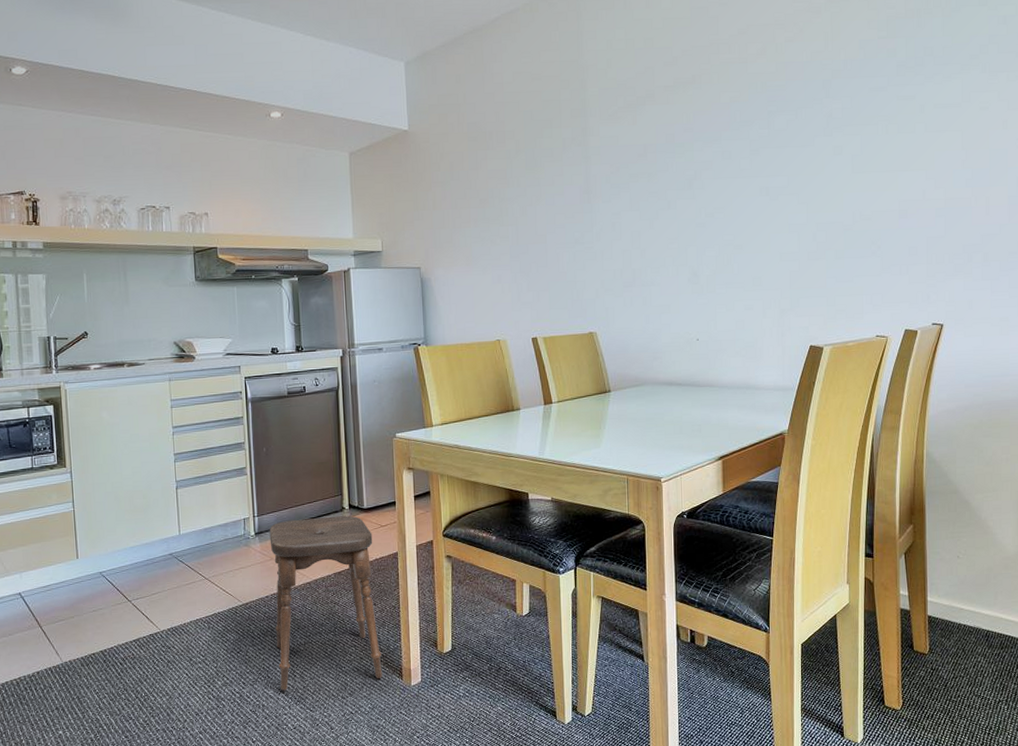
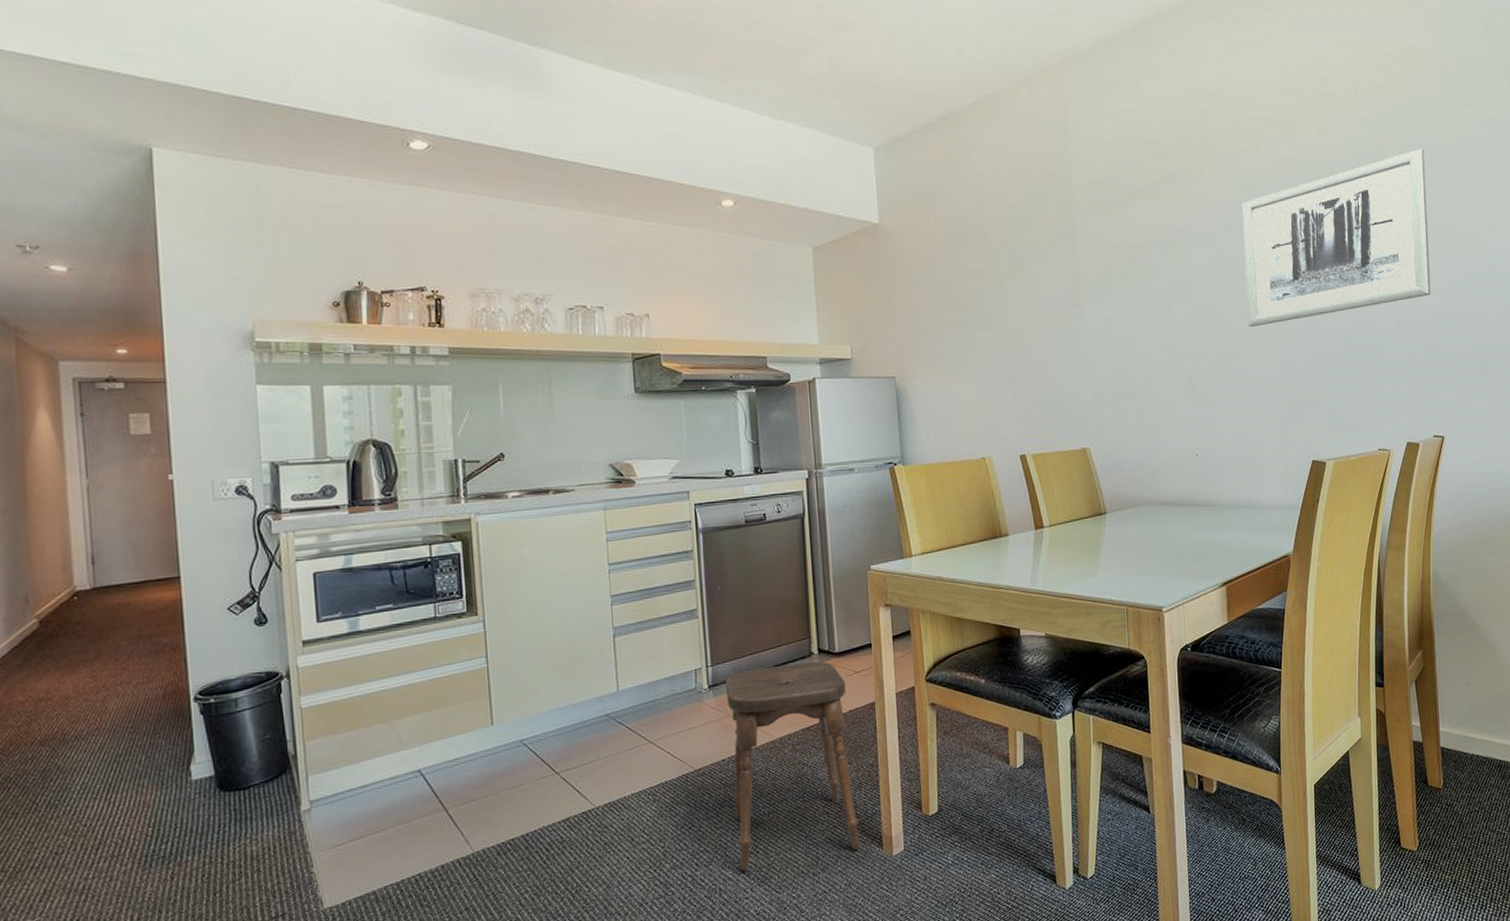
wall art: none [747,48,935,221] -> present [1241,148,1431,327]

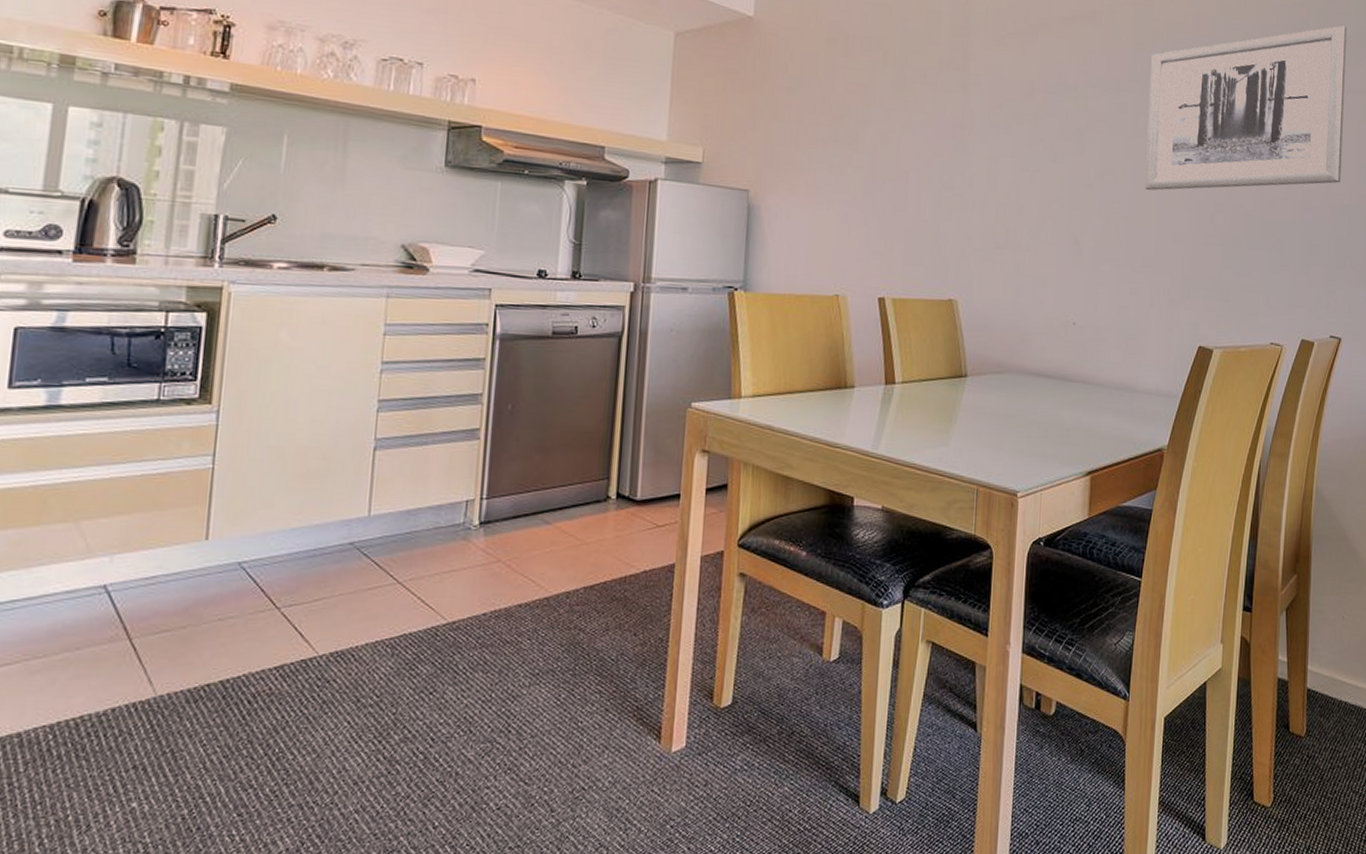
stool: present [725,661,860,871] -> none [486,507,644,753]

